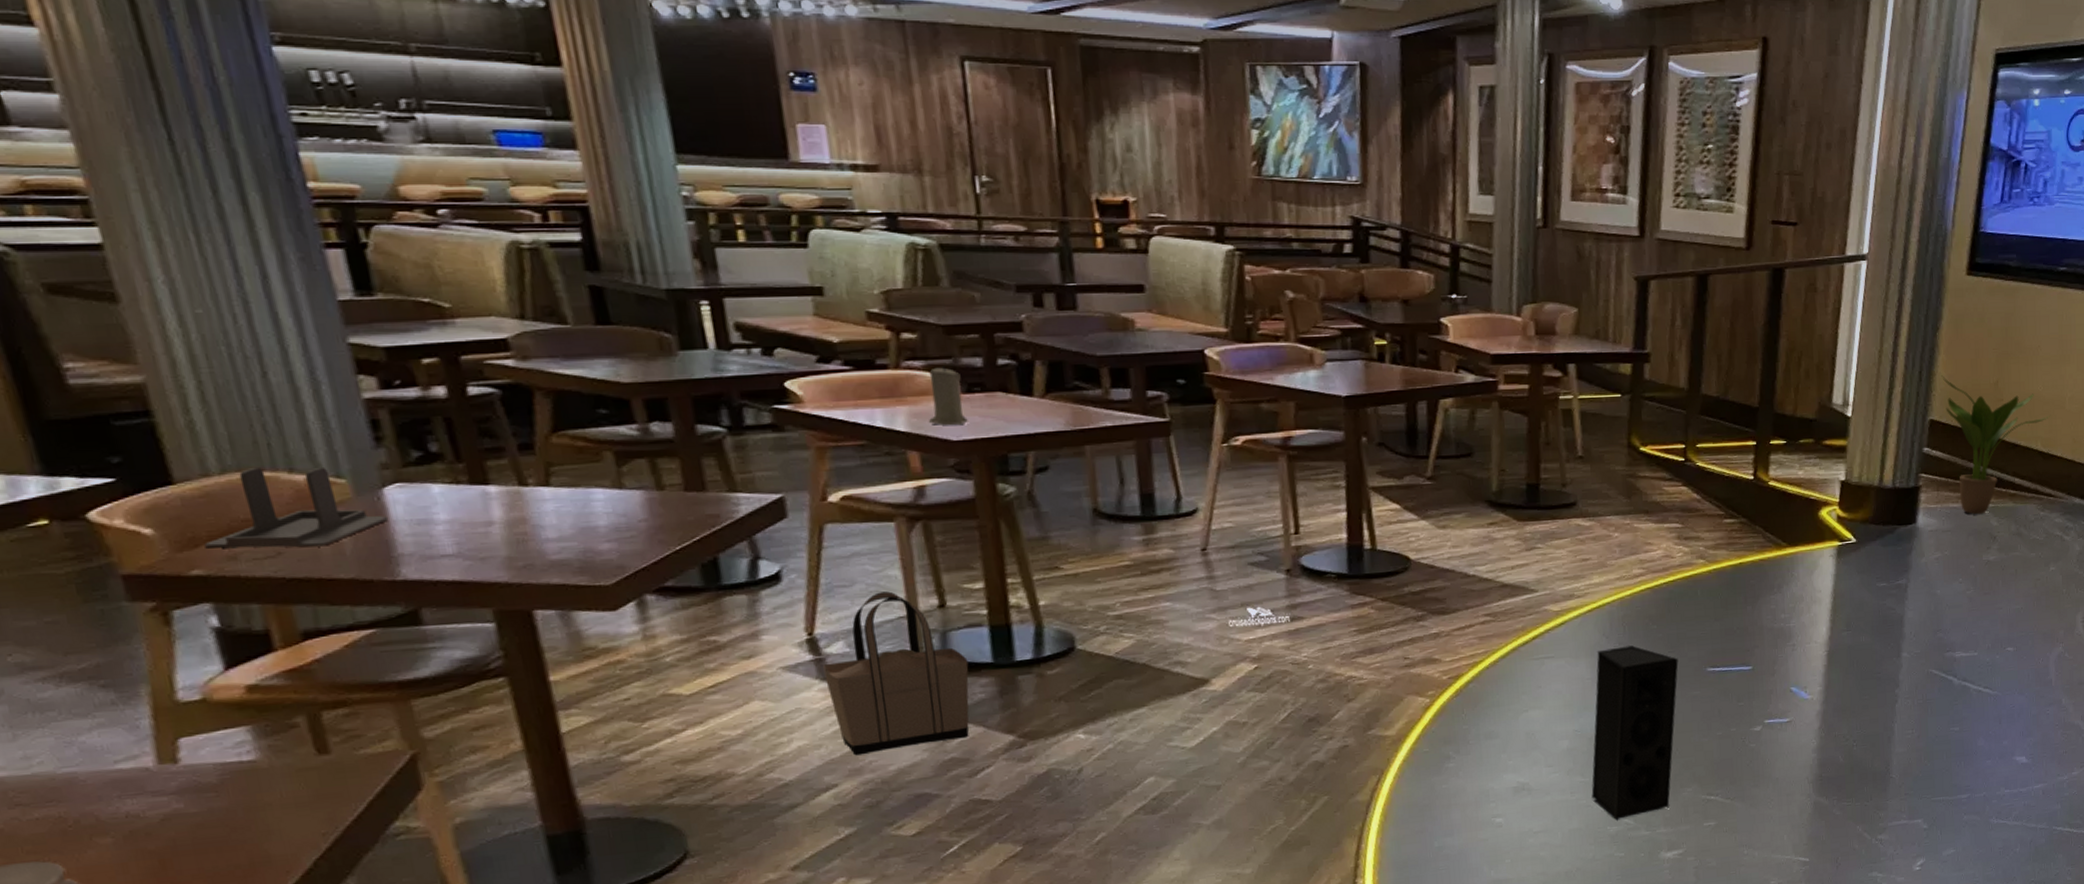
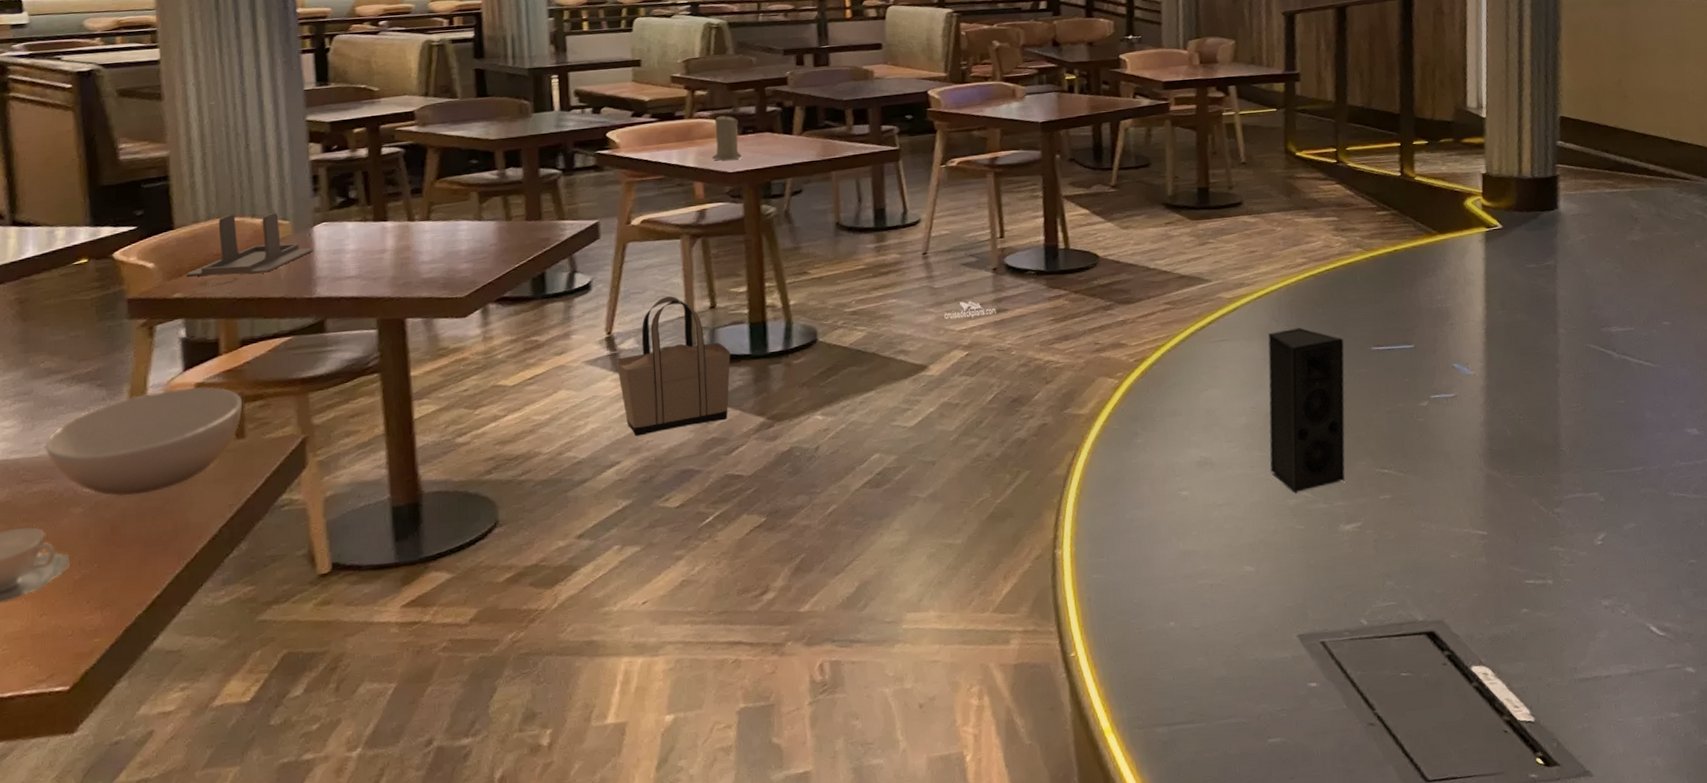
bowl: none [38,689,321,823] -> present [44,386,243,496]
potted plant: present [1939,373,2050,515] -> none [1564,76,1675,199]

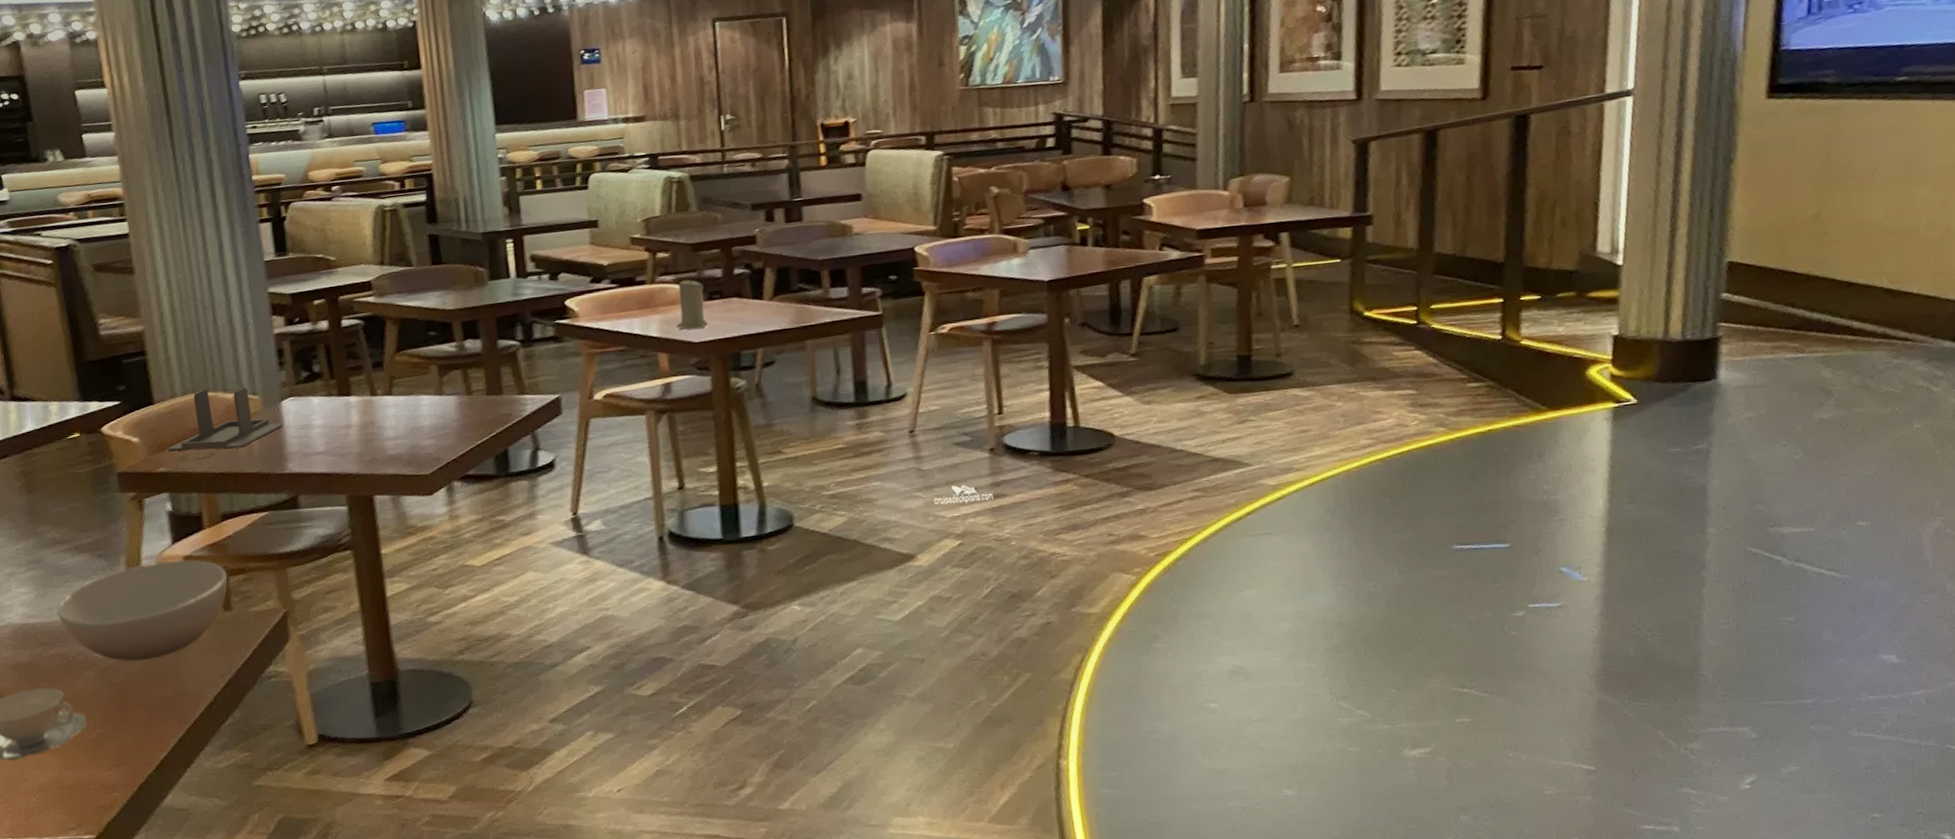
shopping bag: present [617,296,731,436] -> none [584,476,702,622]
speaker: present [1267,327,1346,493] -> none [1318,520,1418,710]

